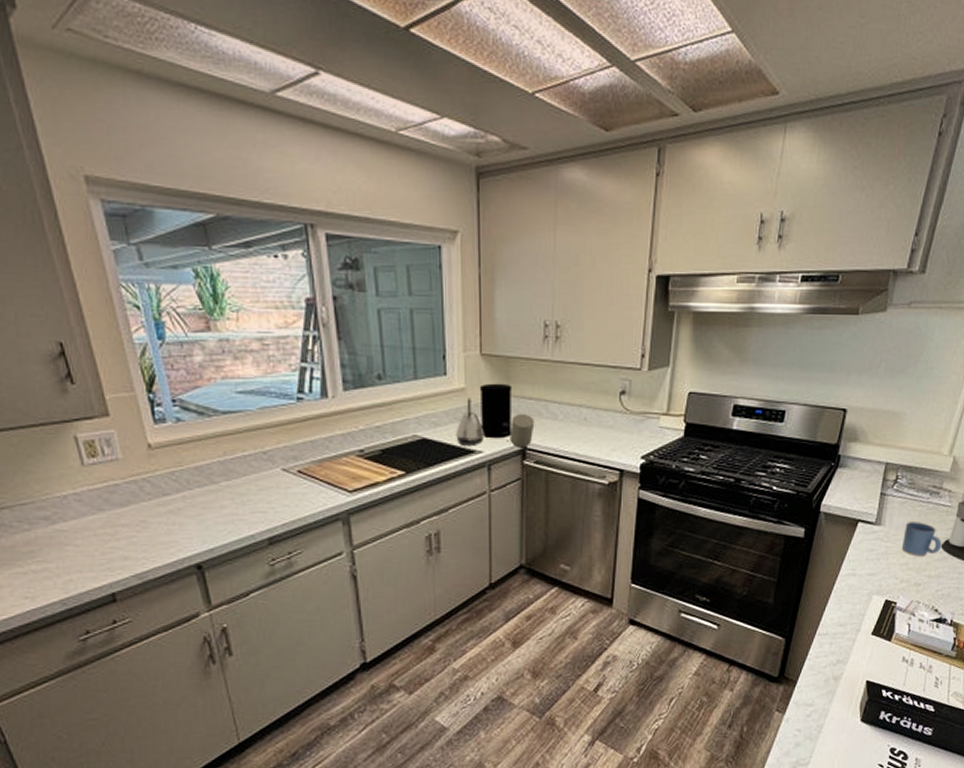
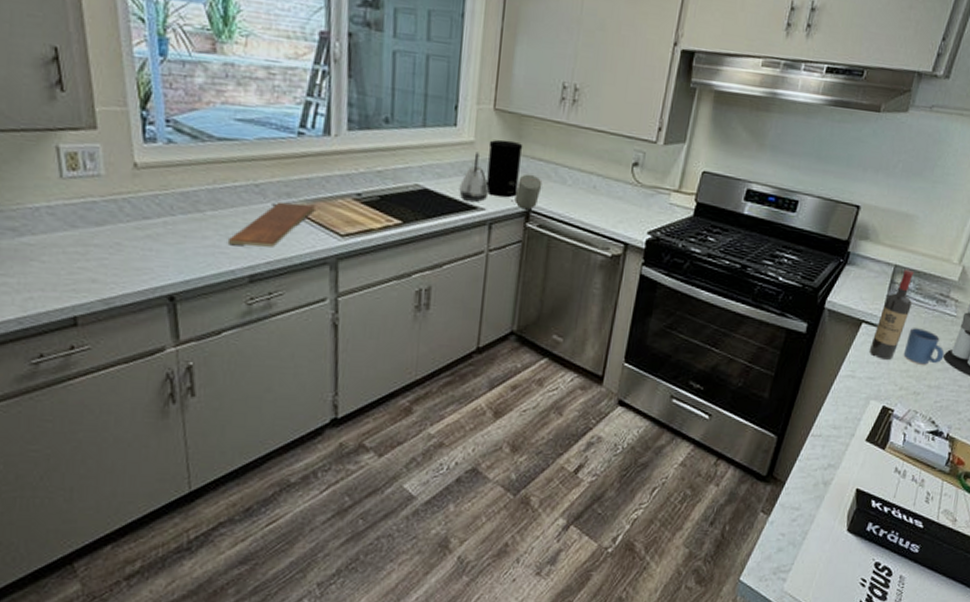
chopping board: none [244,465,322,512] -> present [227,202,315,247]
wine bottle: none [867,465,907,556] -> present [869,269,915,361]

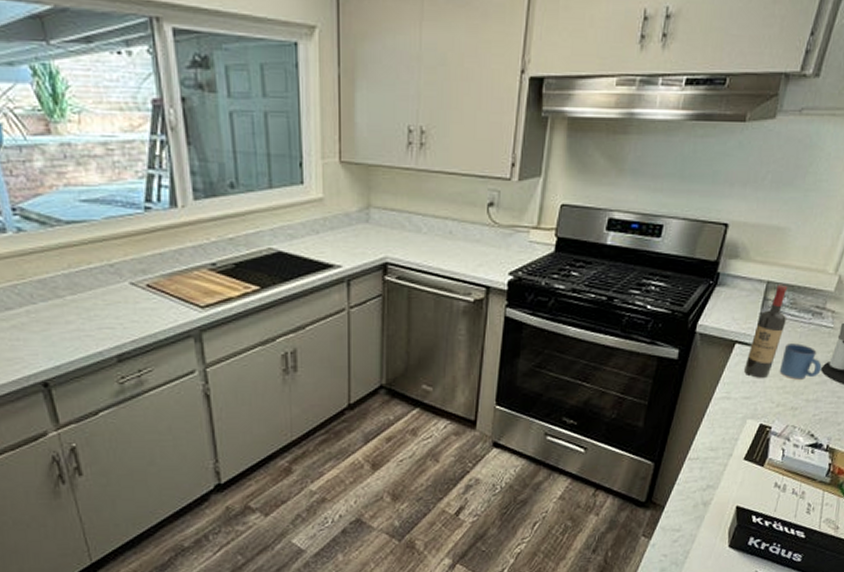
chopping board: present [227,202,315,247] -> none [90,279,172,328]
kettle: present [459,152,490,202] -> none [313,208,344,259]
canister: present [486,139,523,198] -> none [338,193,374,253]
canister: present [507,174,543,210] -> none [362,226,397,263]

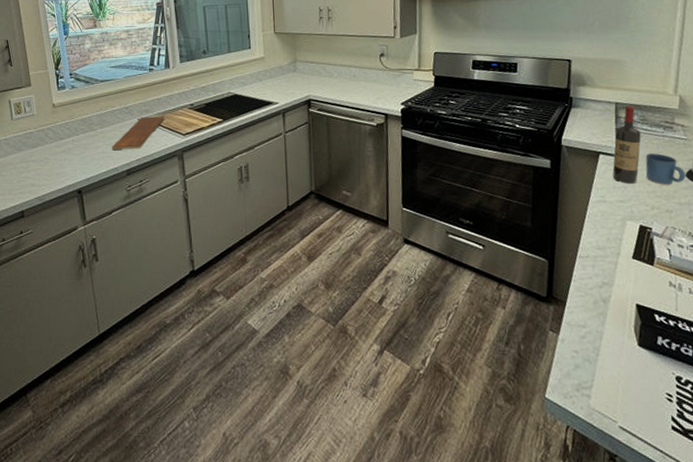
chopping board: none [90,279,172,328] -> present [111,116,165,151]

